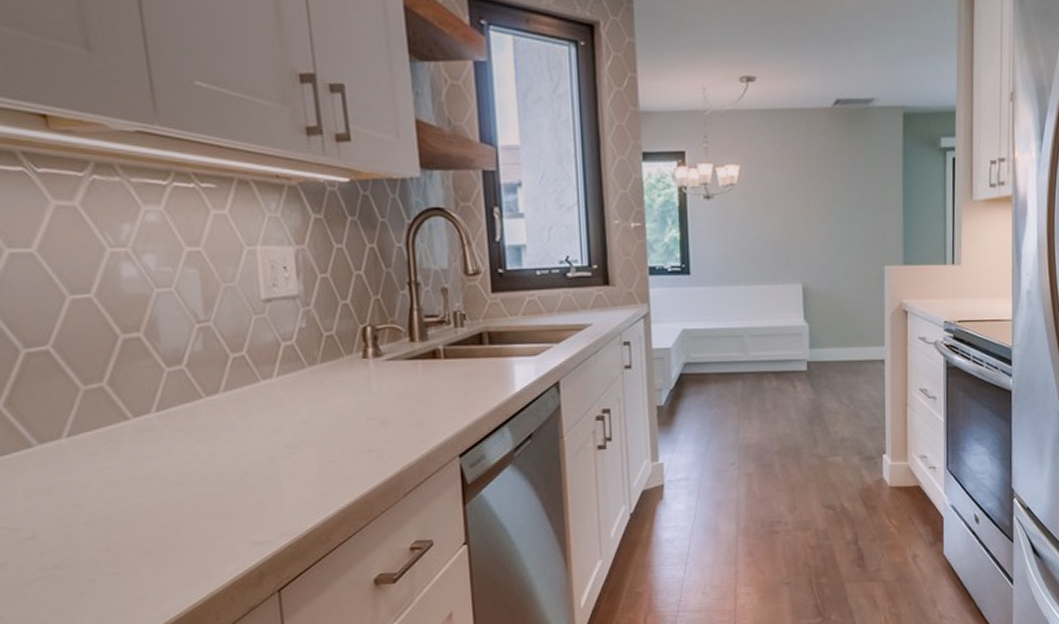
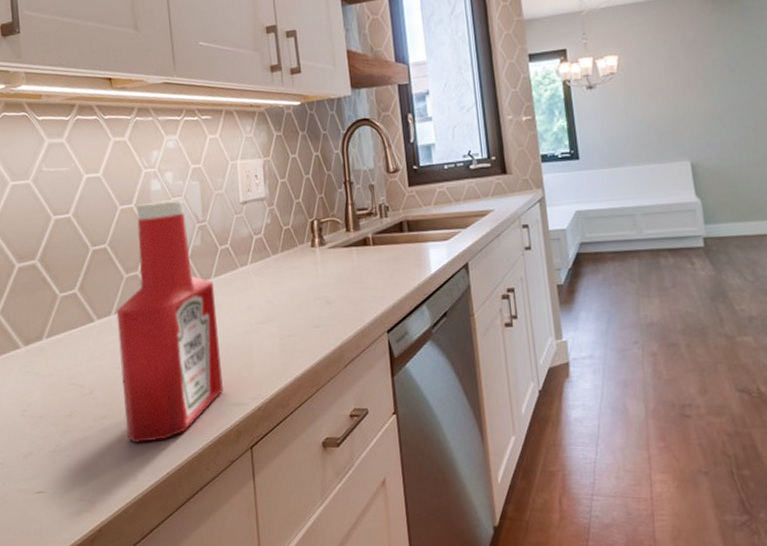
ketchup bottle: none [69,289,240,596] -> present [116,198,224,444]

